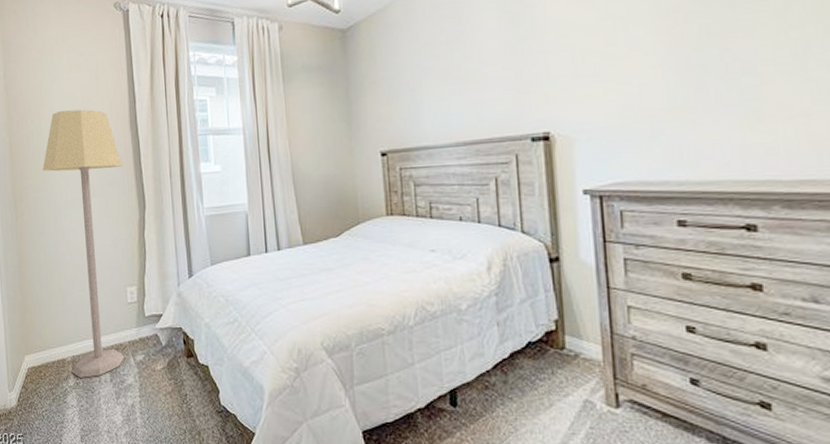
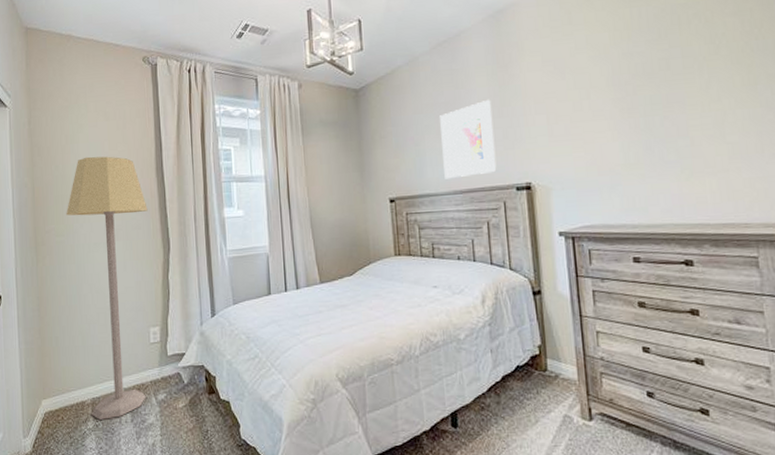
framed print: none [440,35,508,129] -> present [440,99,497,179]

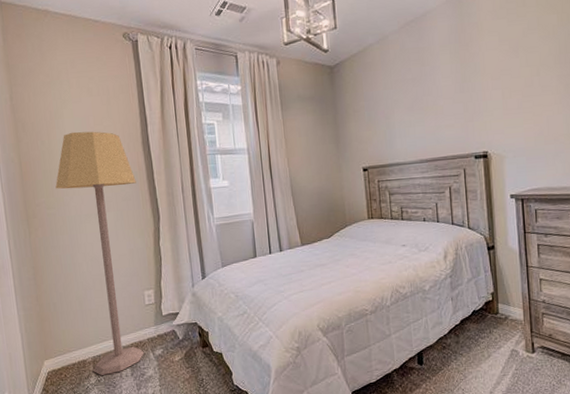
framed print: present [440,99,497,179] -> none [408,75,458,149]

